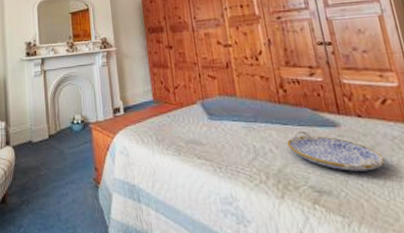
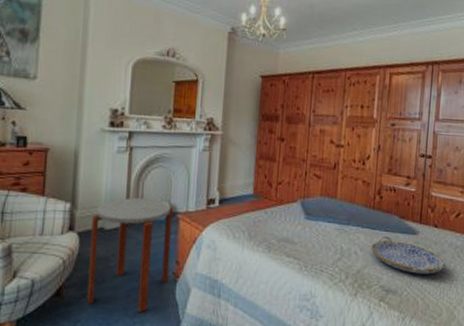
side table: none [22,112,91,218] -> present [87,198,173,312]

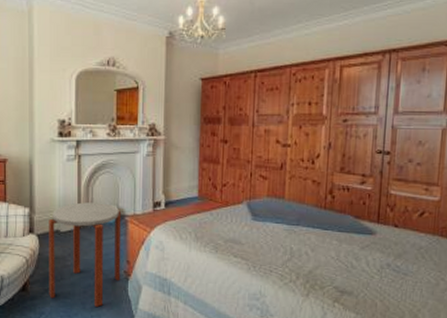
serving tray: present [371,235,445,274] -> none [323,236,407,276]

